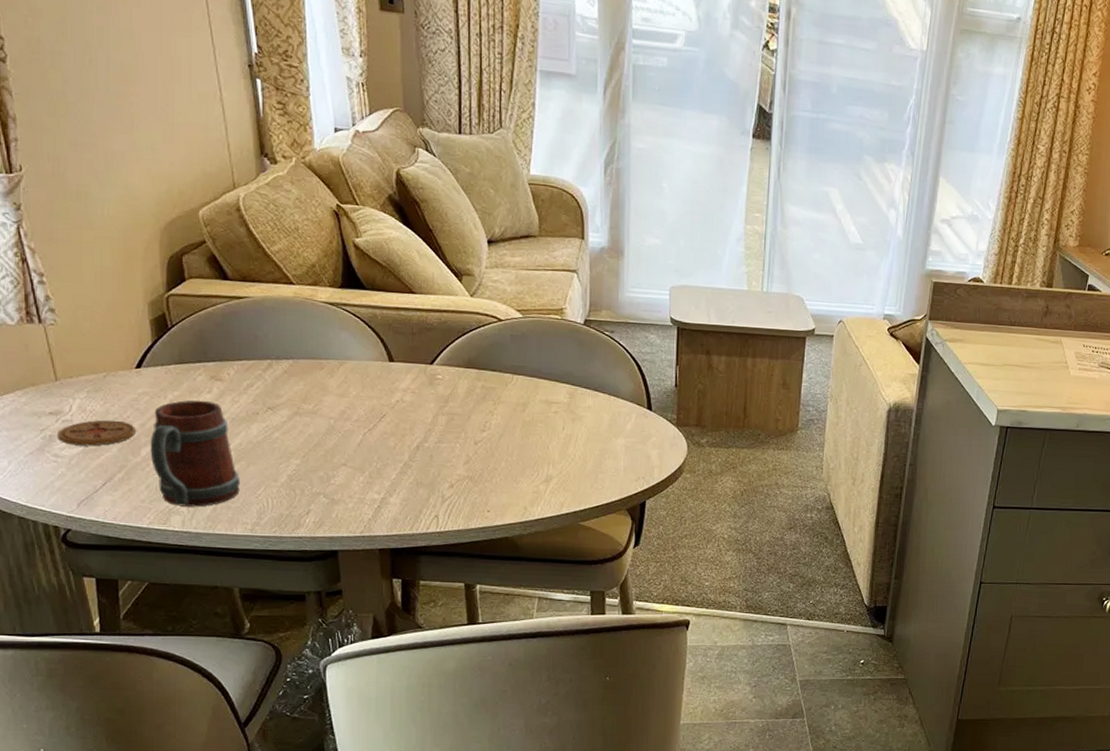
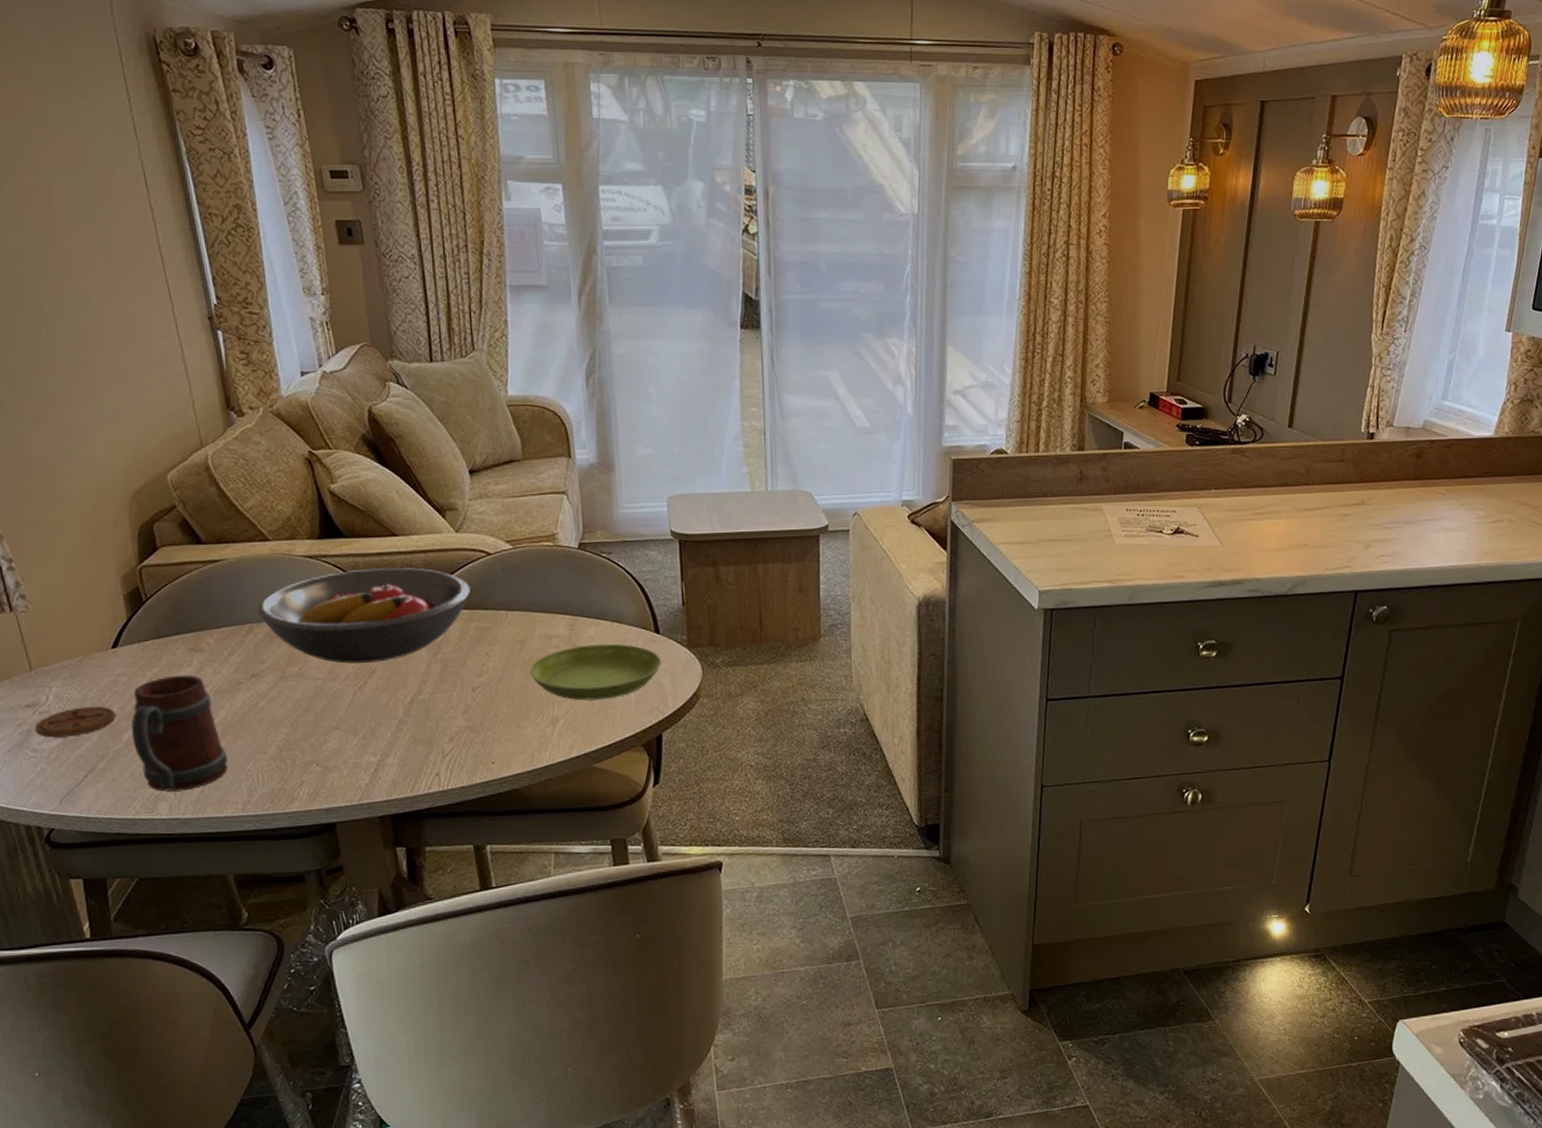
fruit bowl: none [277,321,480,408] -> present [257,567,470,664]
saucer: none [529,413,651,465] -> present [529,643,661,701]

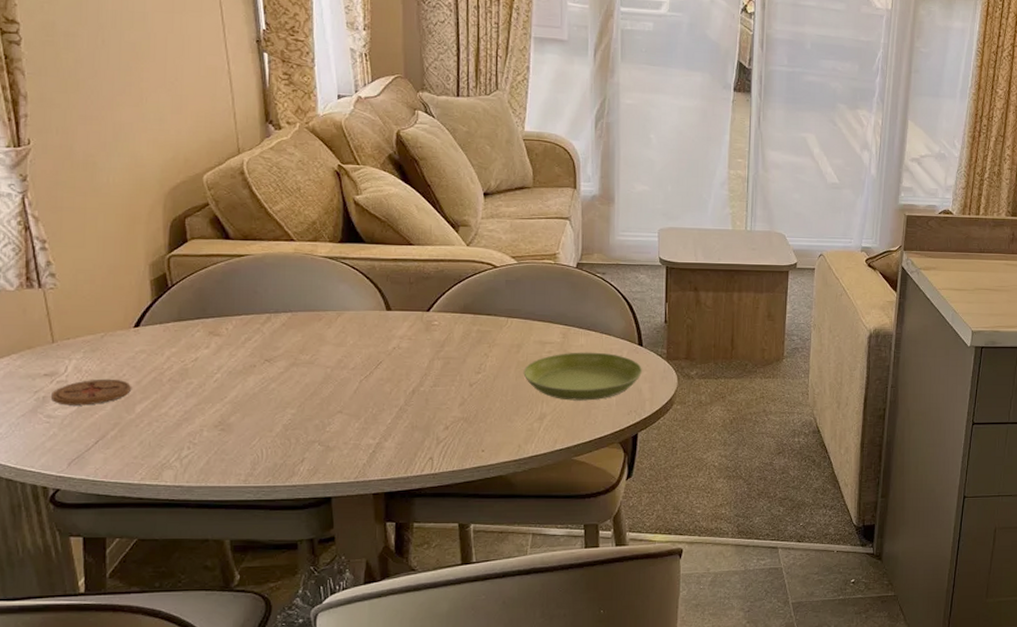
mug: present [131,674,228,792] -> none [145,355,235,461]
fruit bowl: present [257,567,470,664] -> none [276,272,475,355]

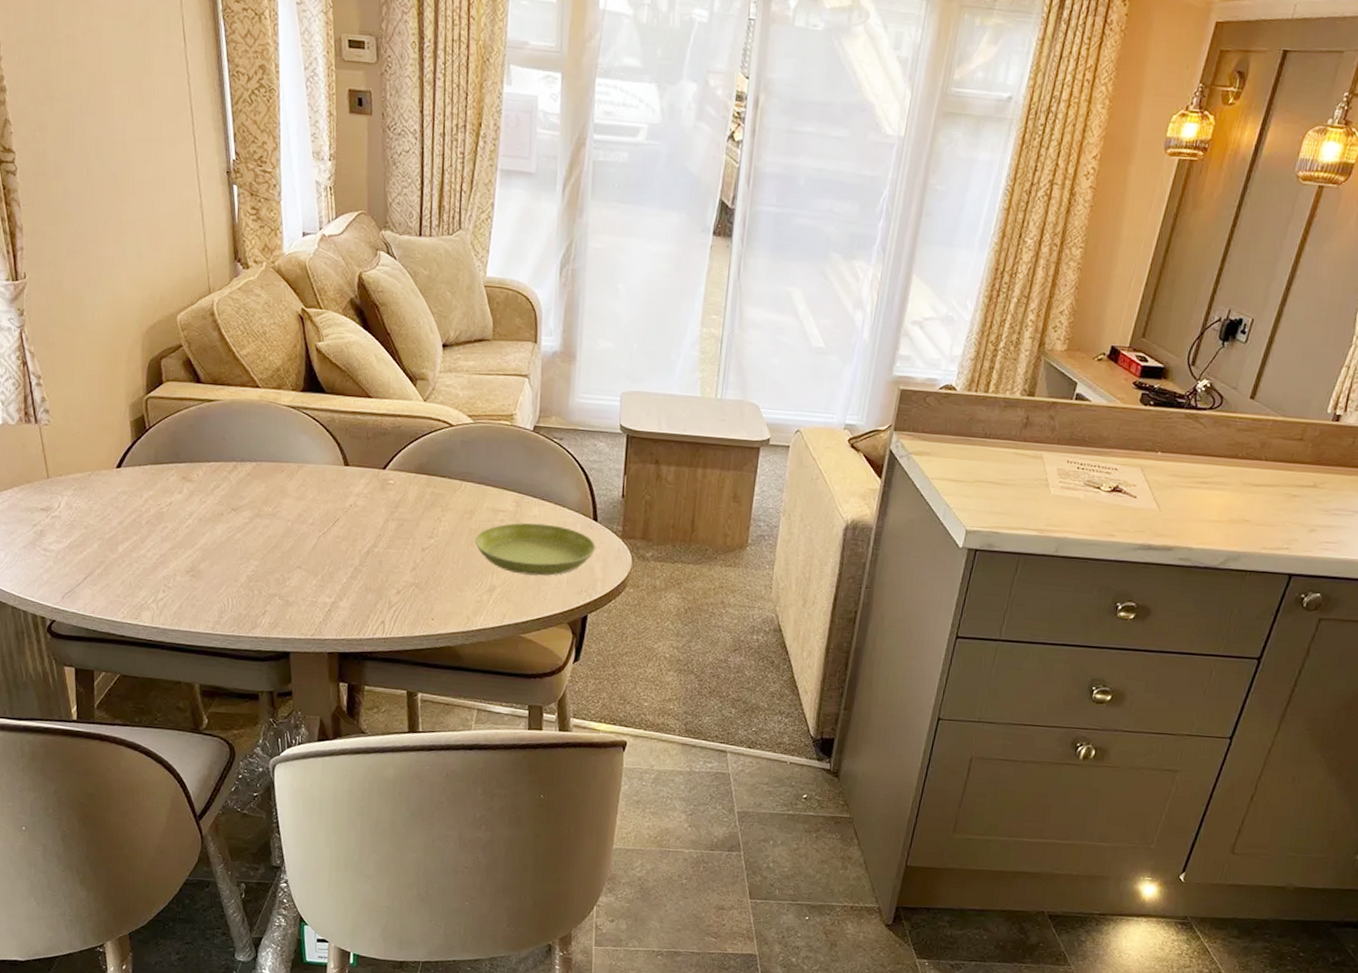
coaster: present [50,379,131,406] -> none [46,516,114,542]

